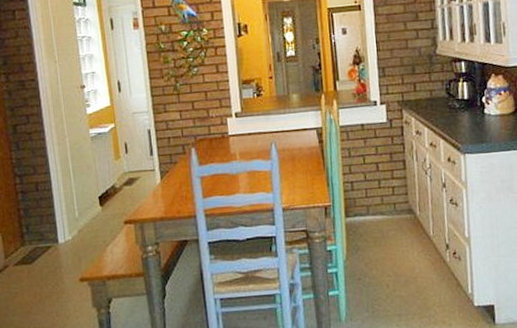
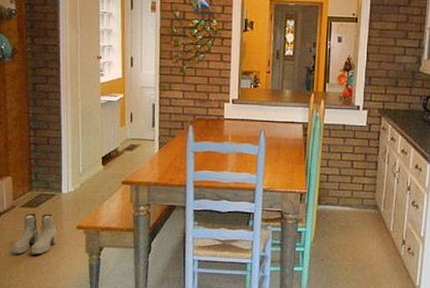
boots: none [9,269,59,320] -> present [12,213,56,255]

